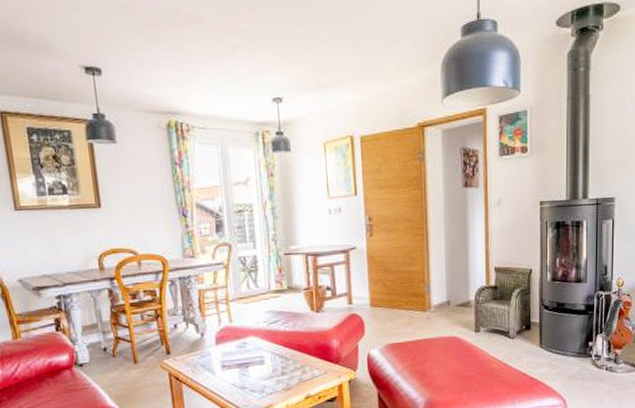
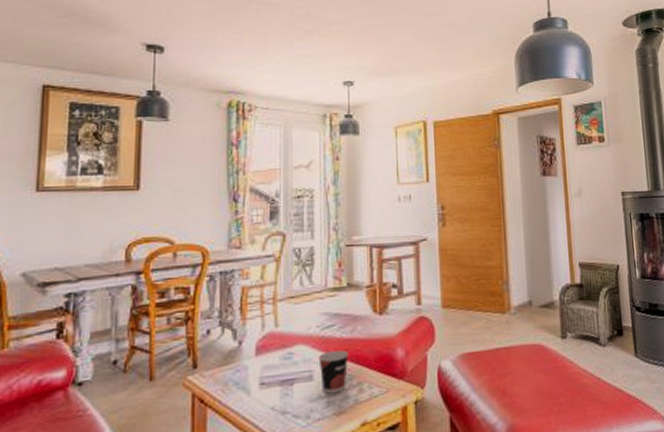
cup: none [267,341,293,374] -> present [318,350,349,394]

